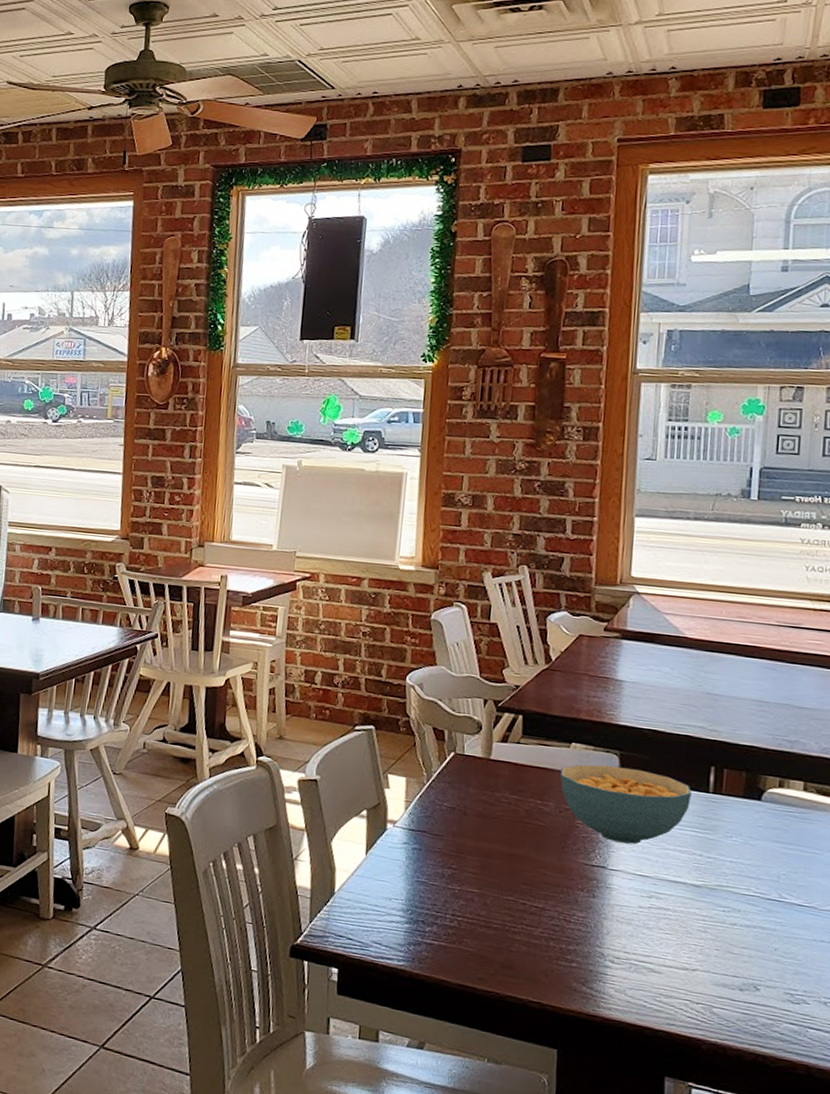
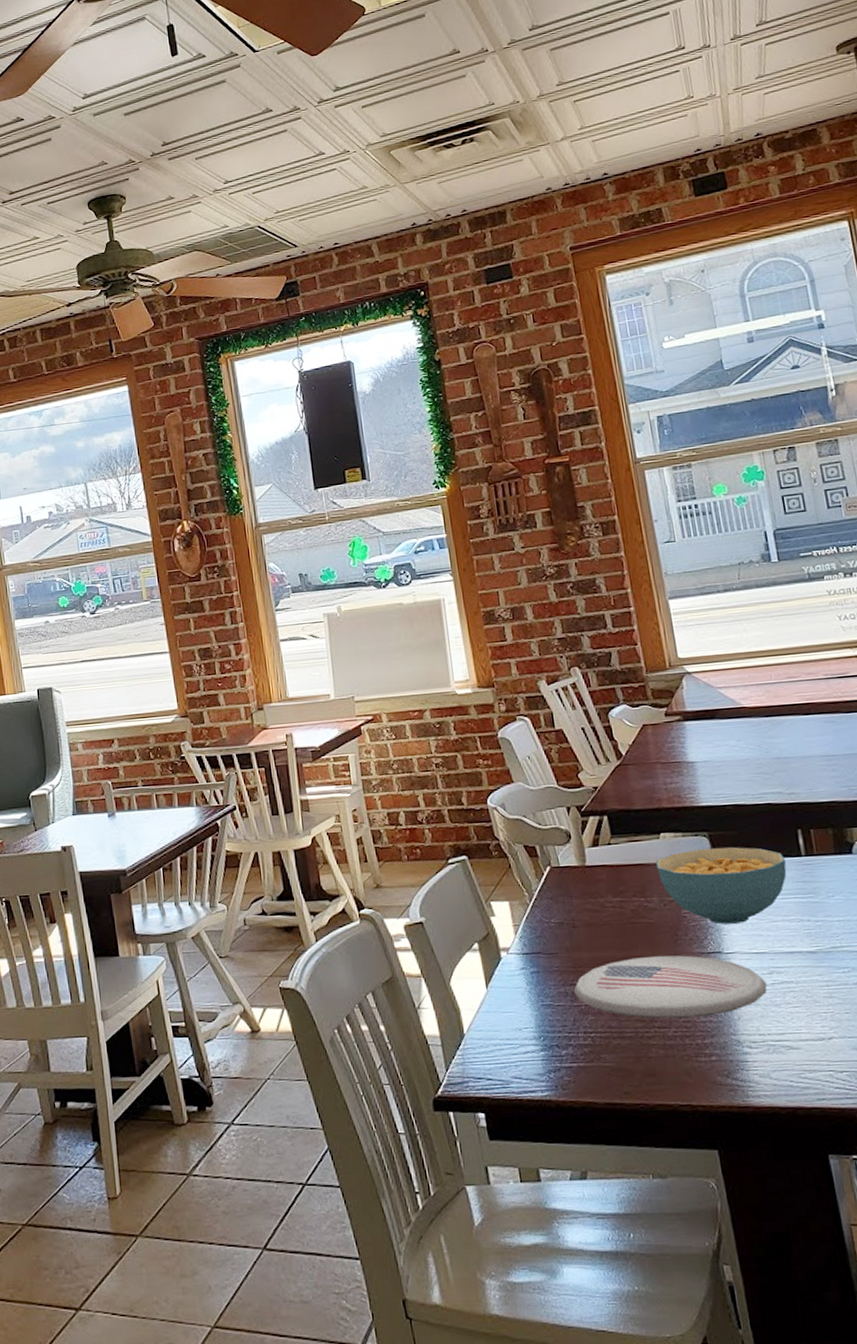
plate: none [450,855,643,925] -> present [573,955,767,1019]

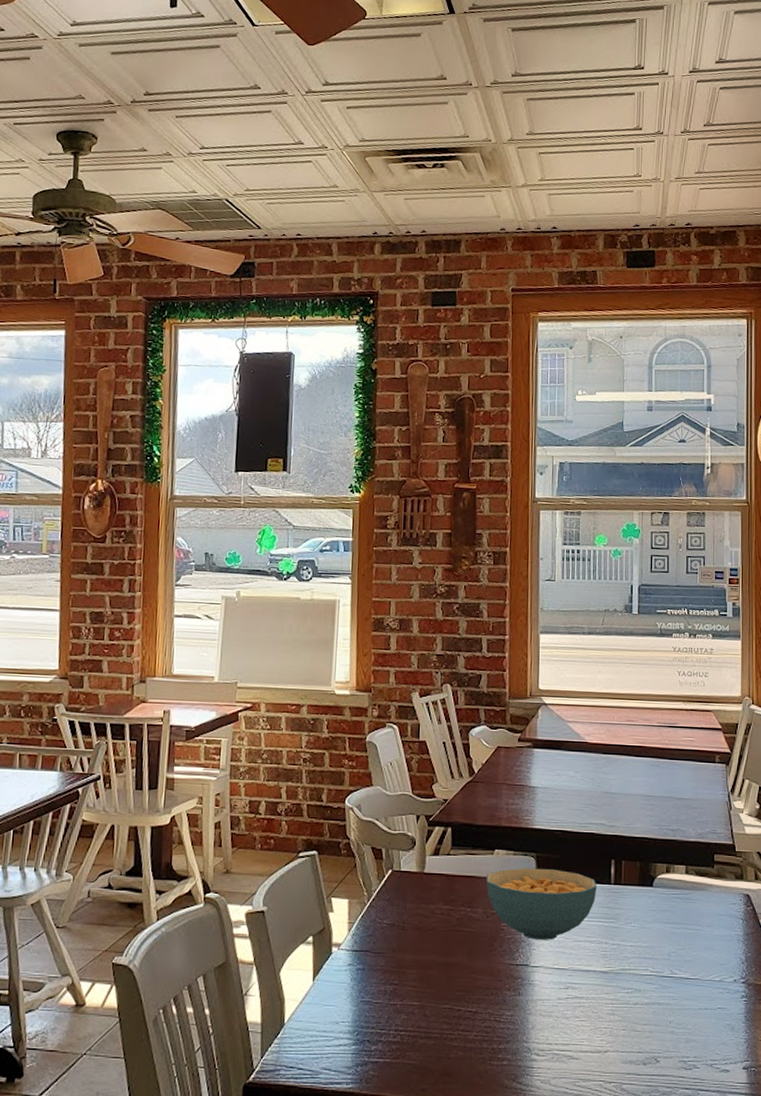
plate: present [573,955,767,1019] -> none [392,963,561,1024]

